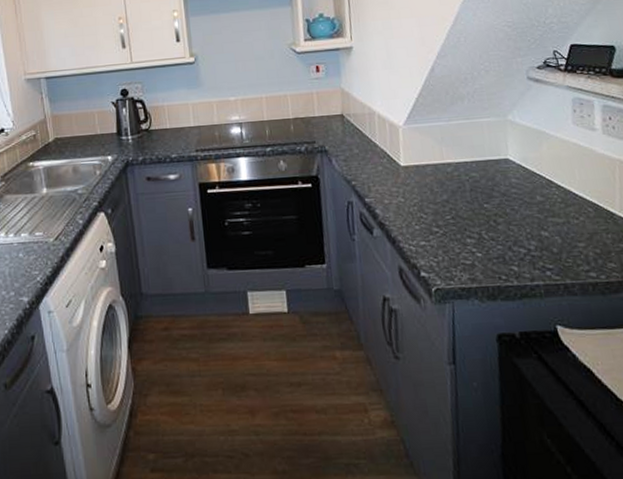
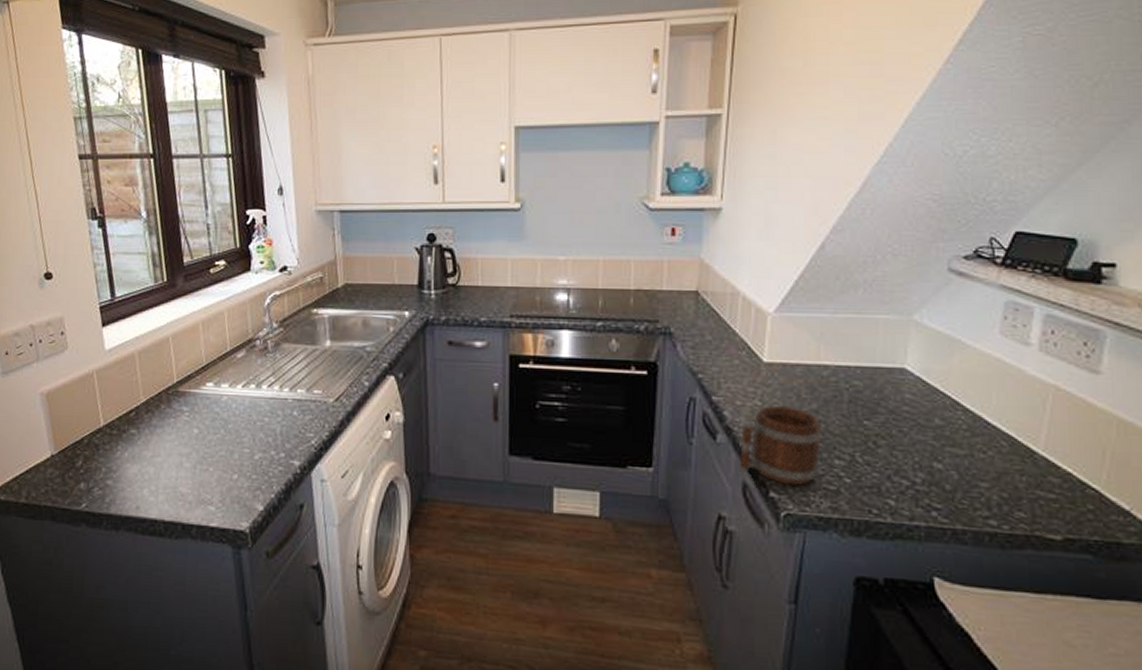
mug: none [392,200,456,265] -> present [739,406,822,486]

